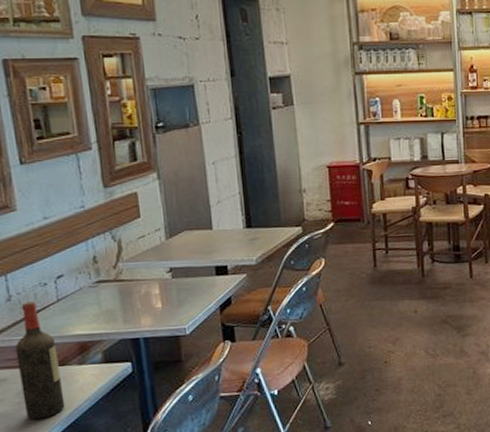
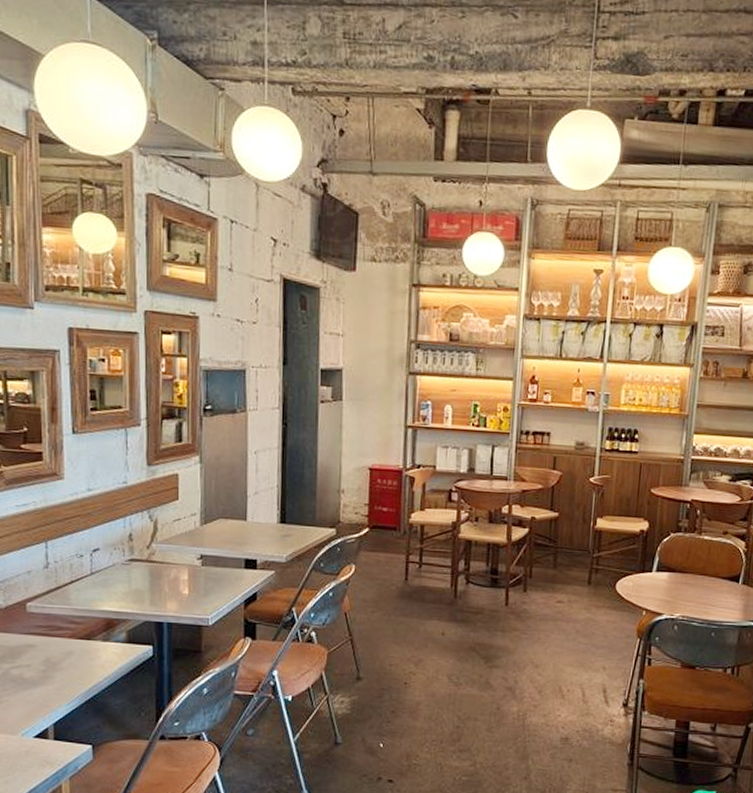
wine bottle: present [15,301,65,420] -> none [47,571,86,691]

